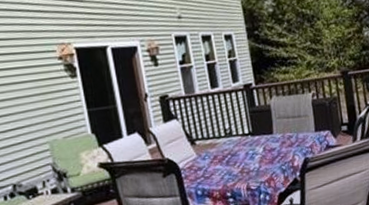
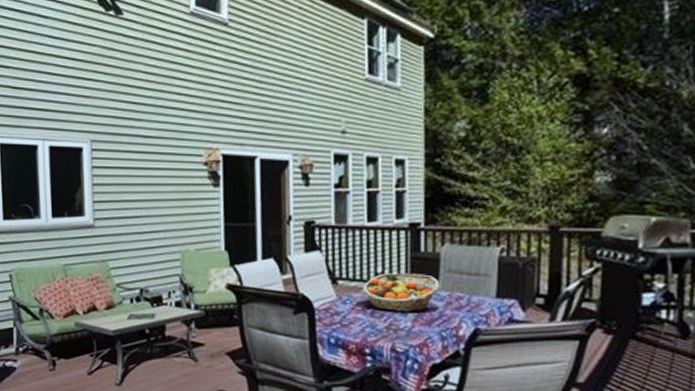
fruit basket: none [216,123,275,159] -> present [362,272,440,313]

